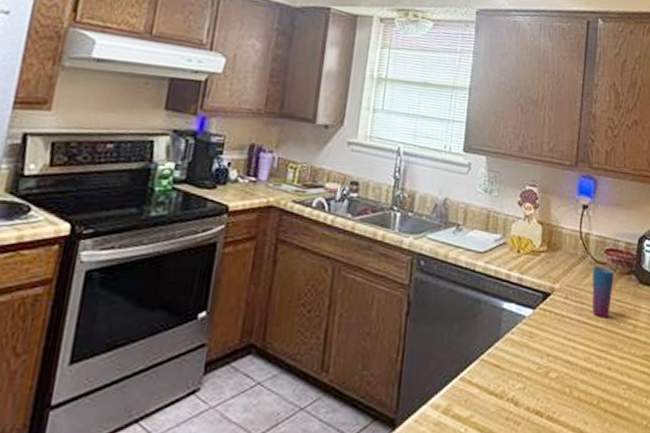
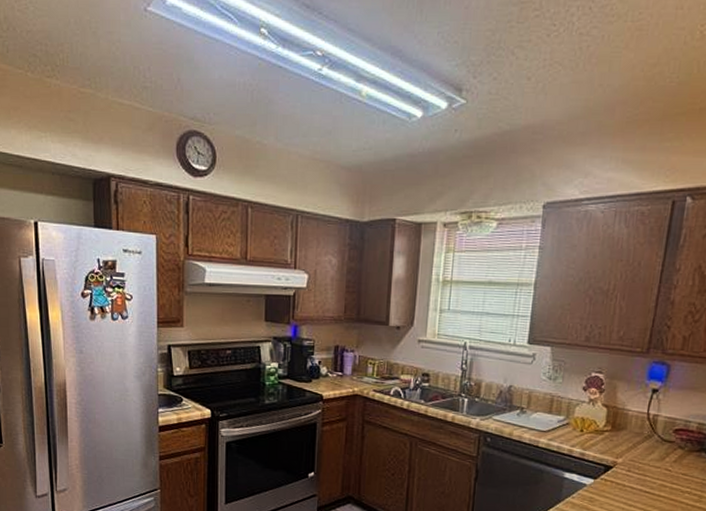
cup: present [592,265,614,317] -> none [655,443,683,488]

